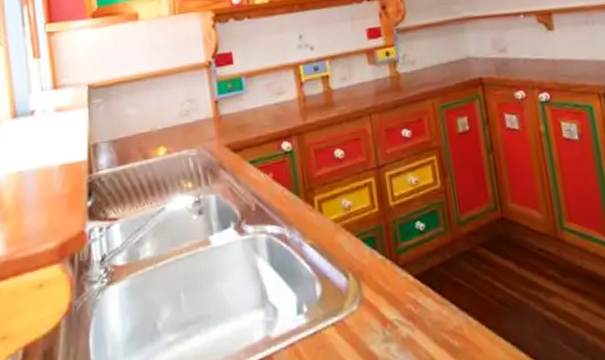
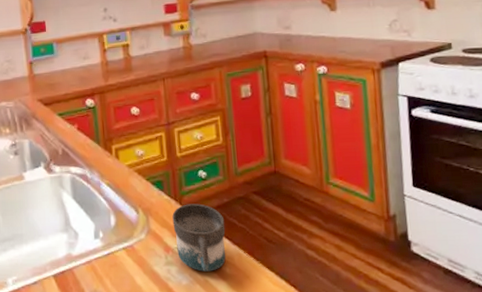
mug: none [388,262,454,348] -> present [172,203,226,272]

